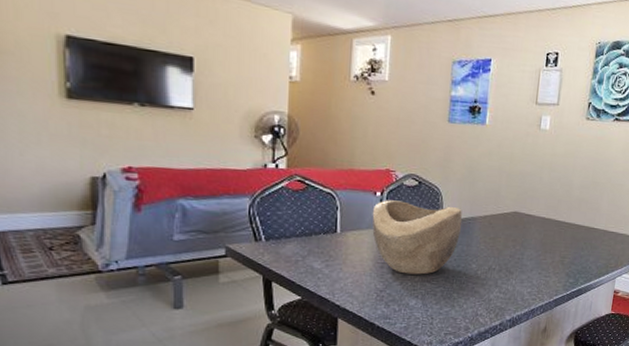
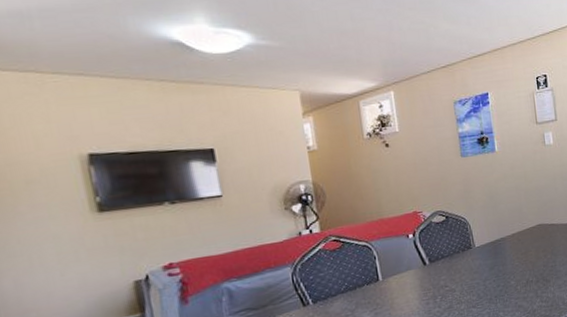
decorative bowl: present [372,200,462,275] -> none [408,232,494,305]

